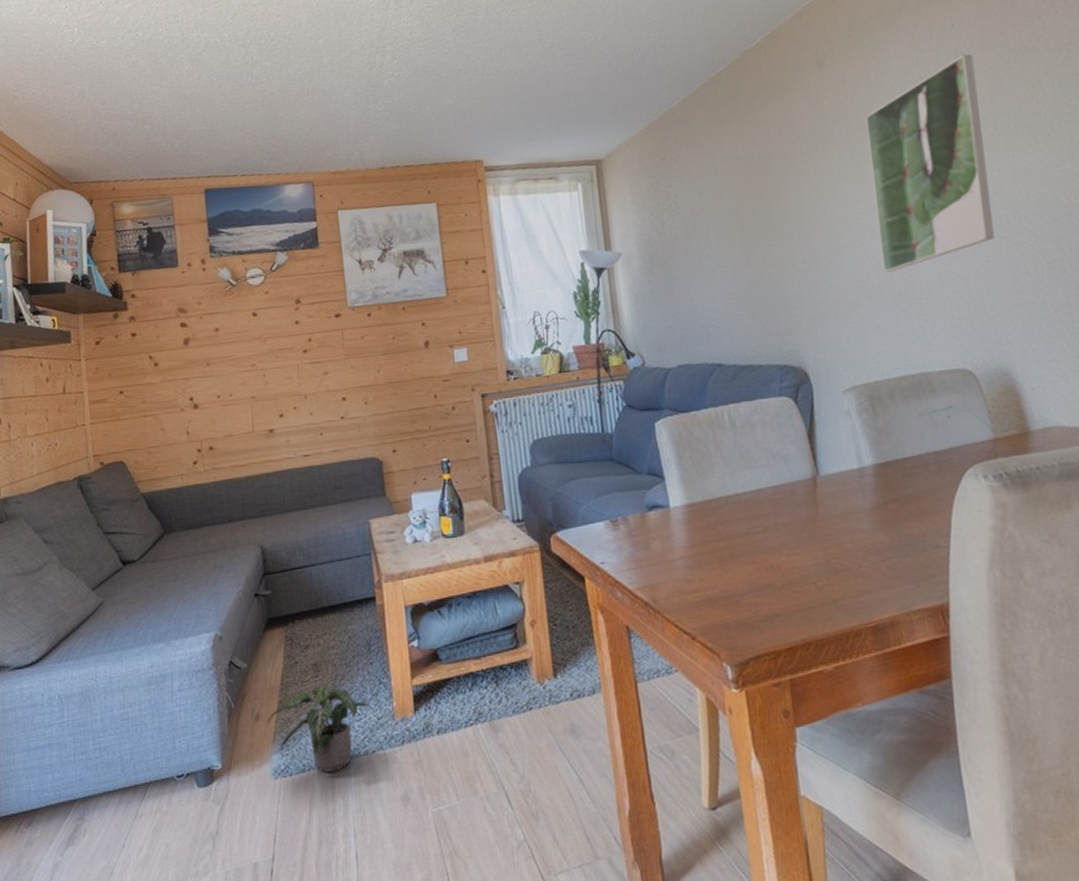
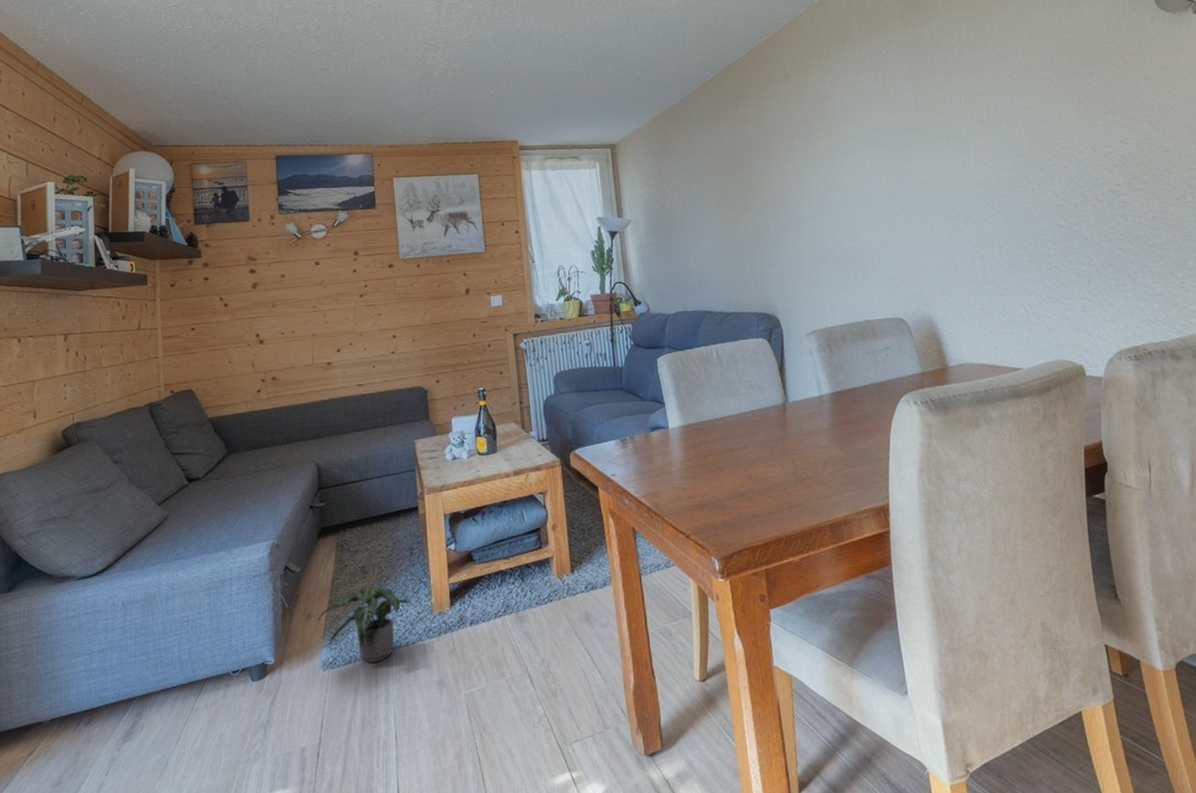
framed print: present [865,54,994,273] -> none [822,75,920,241]

